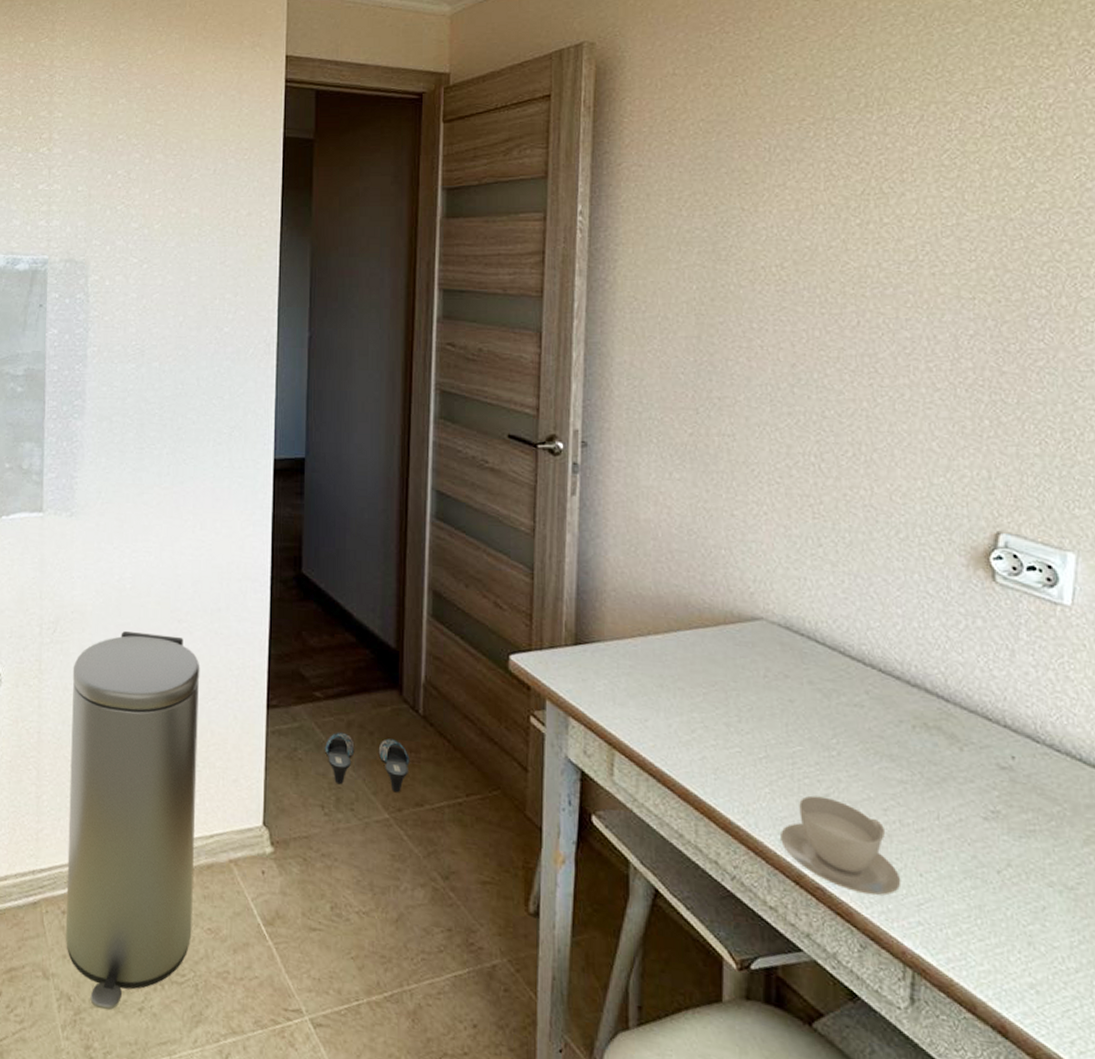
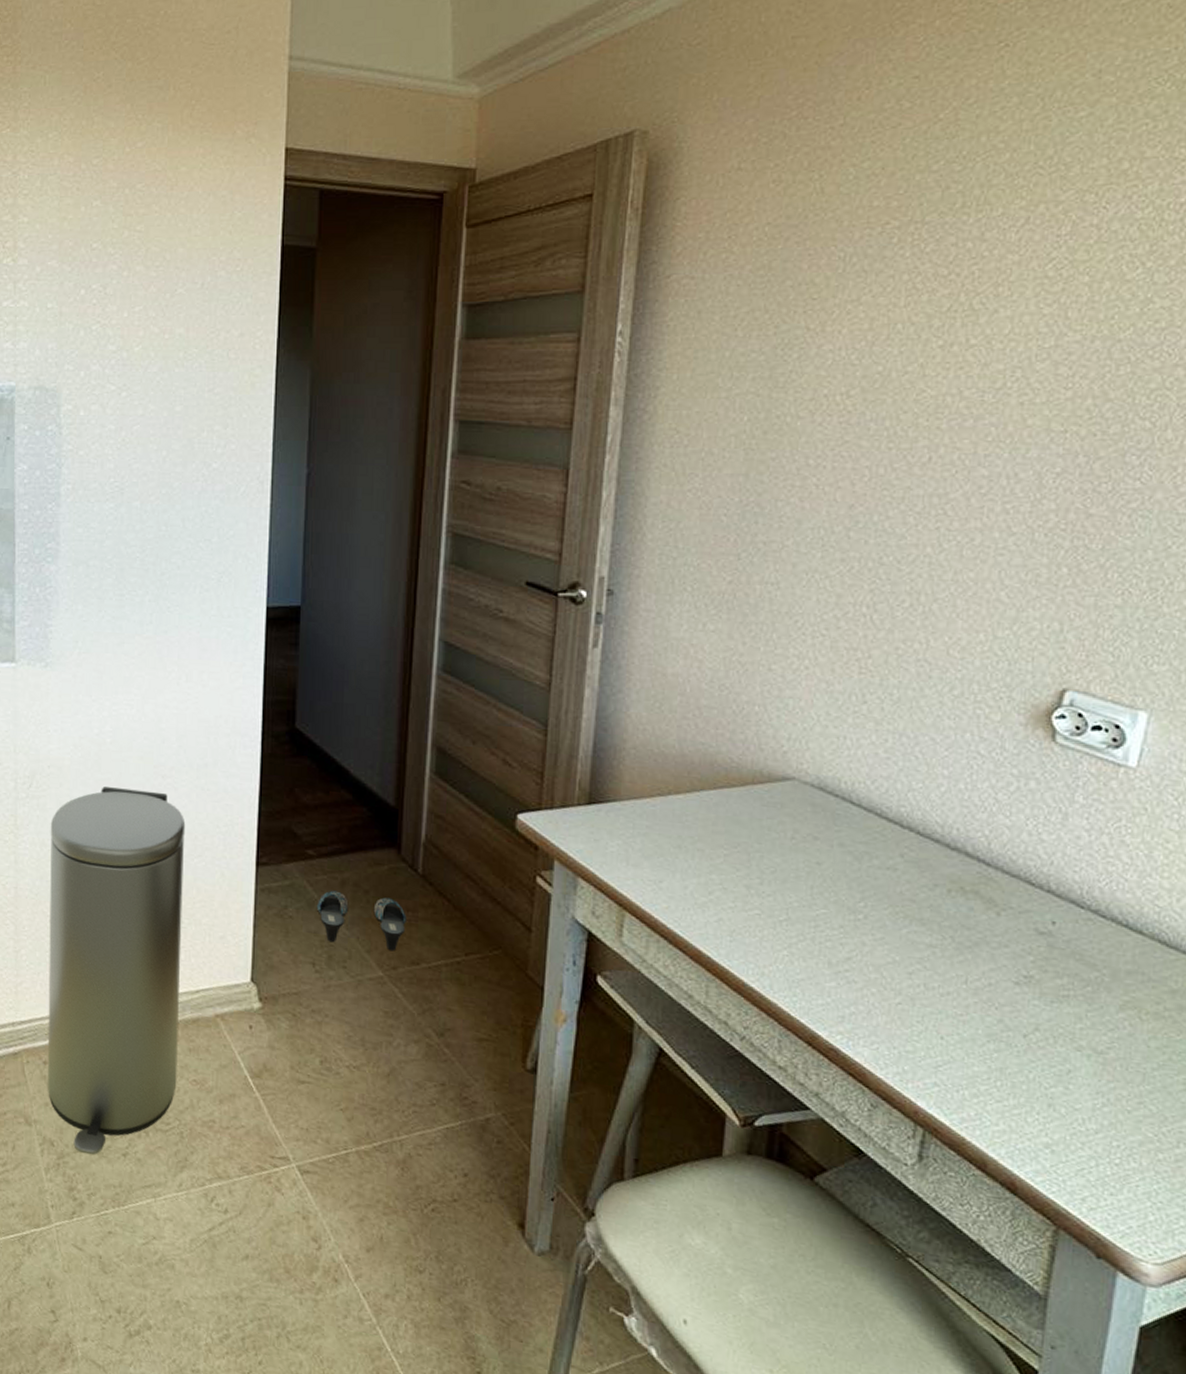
teacup: present [781,795,901,896] -> none [796,958,921,1057]

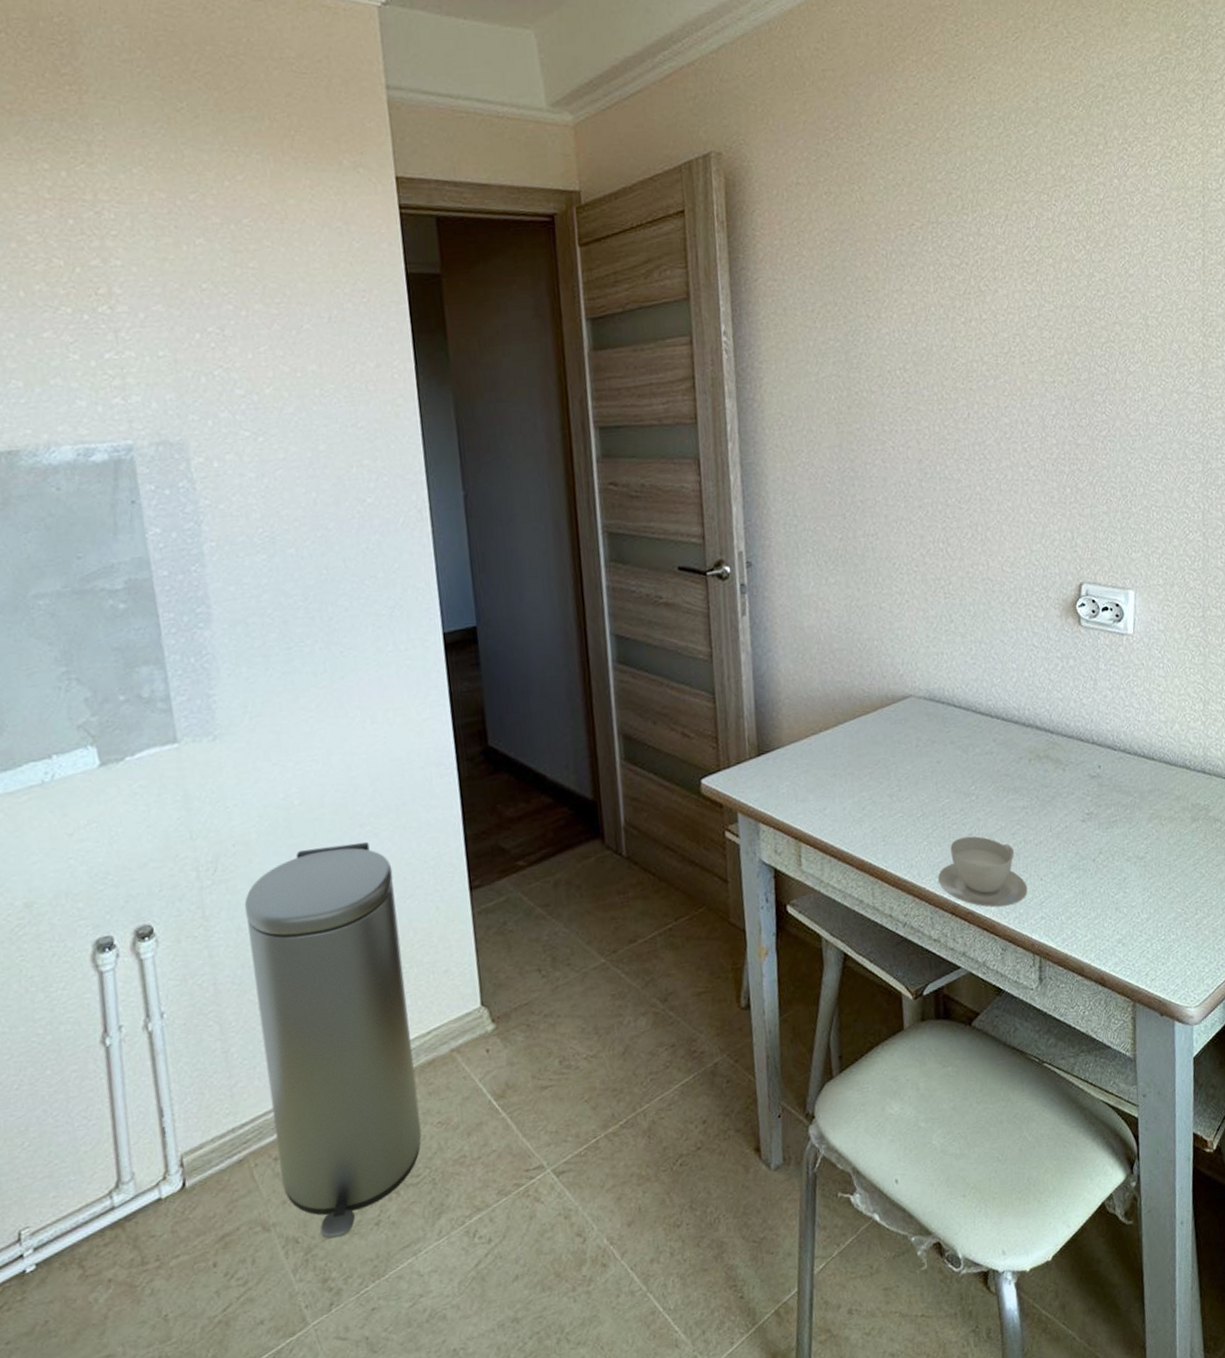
slippers: present [317,890,407,952] -> none [534,886,619,945]
teacup: none [796,958,921,1057] -> present [938,836,1028,908]

